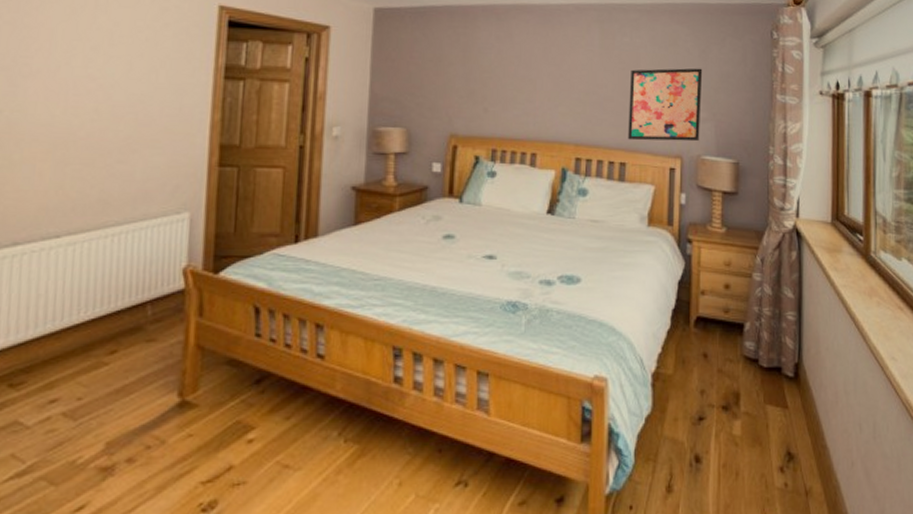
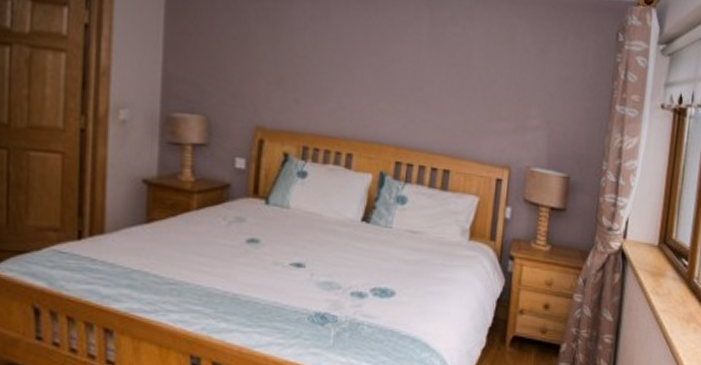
wall art: present [627,68,703,142] -> none [453,65,540,152]

